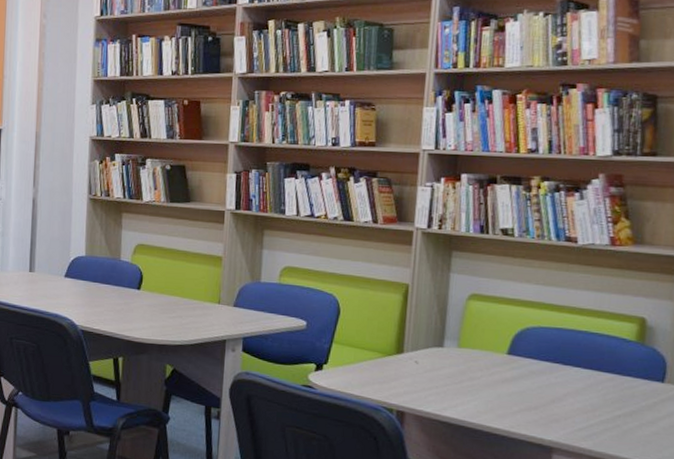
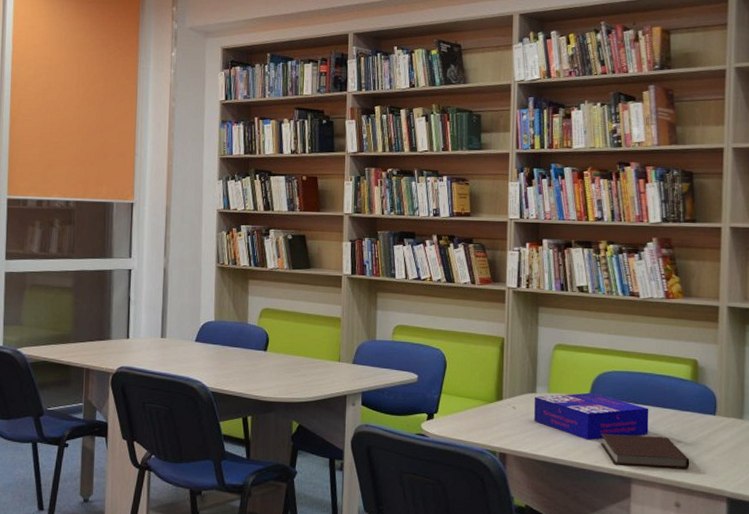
board game: none [439,349,581,403] -> present [534,392,649,440]
notebook: none [517,396,628,442] -> present [600,434,690,469]

